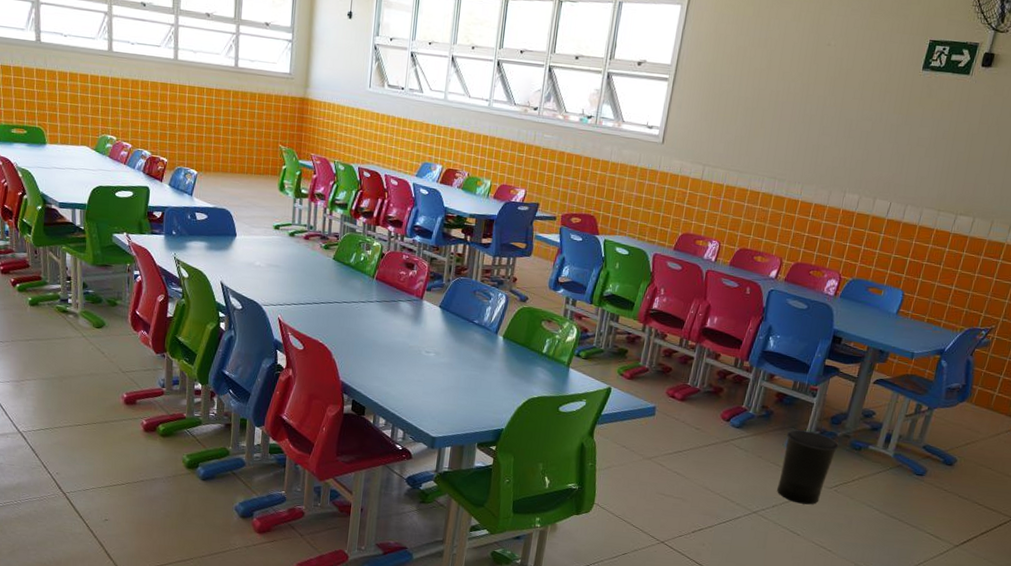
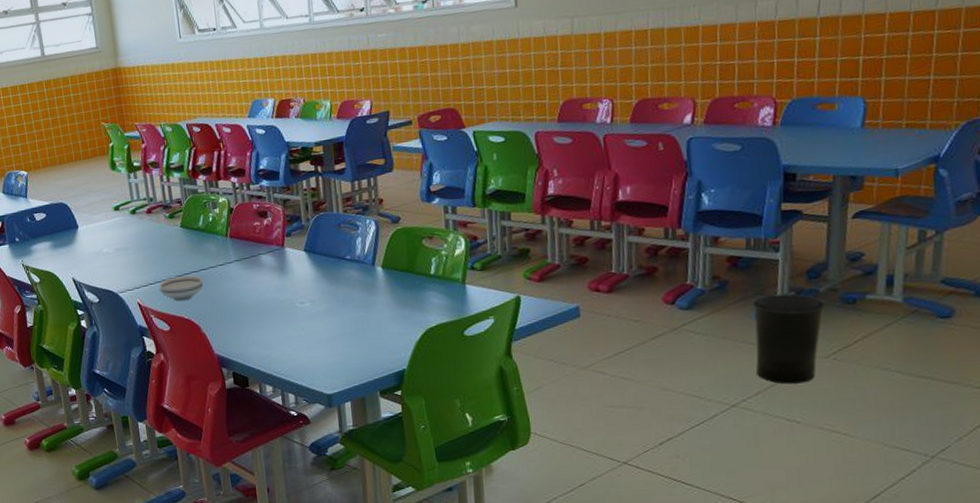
bowl: none [301,302,344,326] -> present [158,275,204,301]

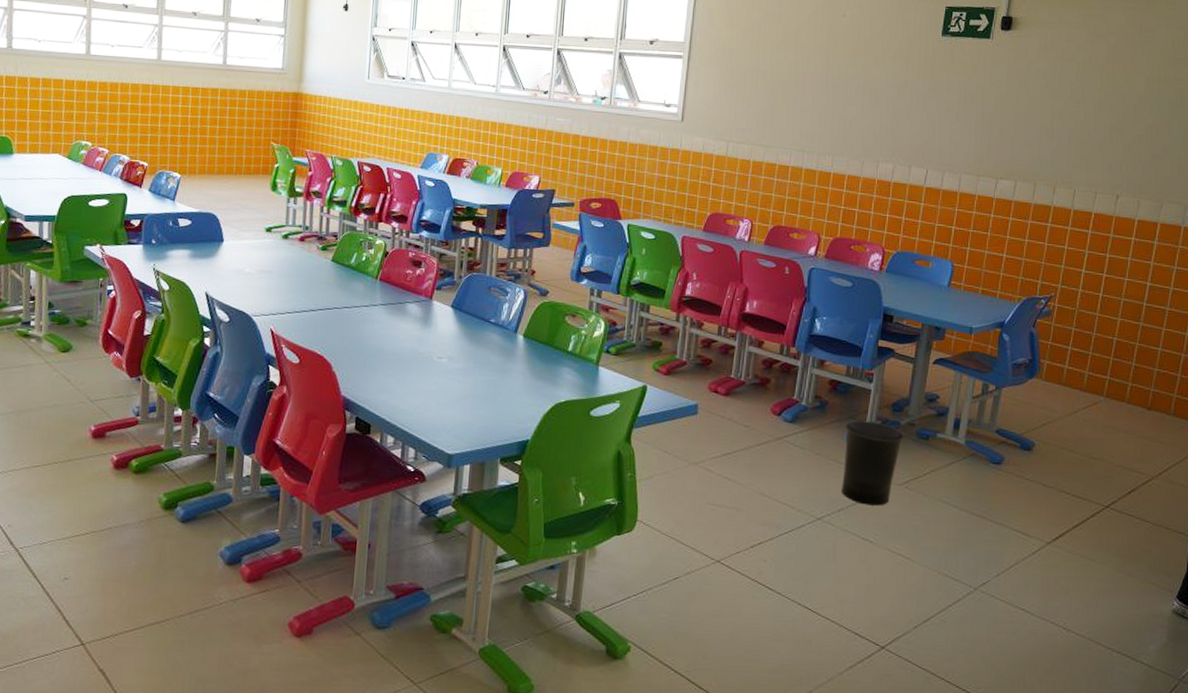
bowl: present [158,275,204,301] -> none [296,310,344,335]

